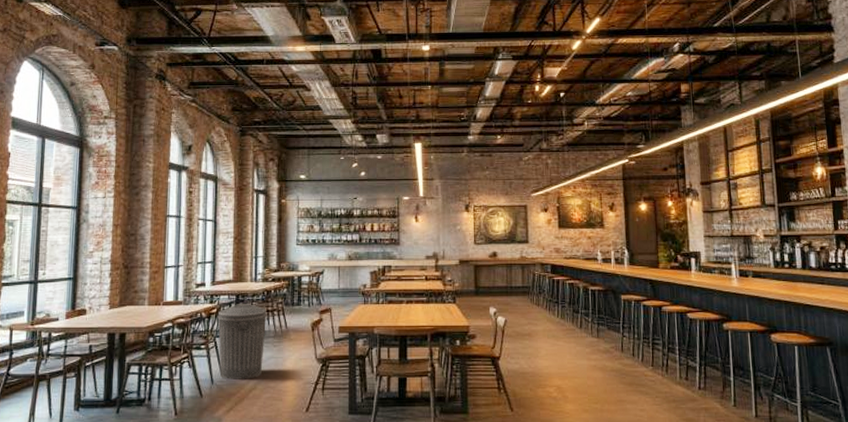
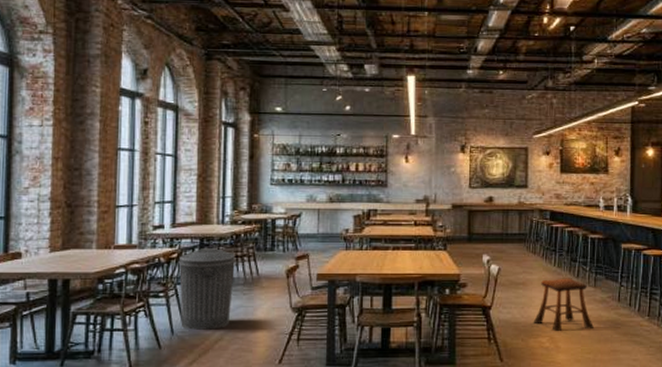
stool: none [540,329,599,381] -> present [533,278,594,331]

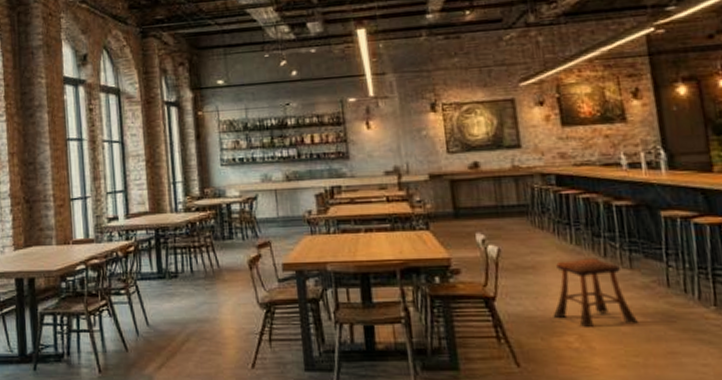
trash can: present [178,247,236,330] -> none [136,238,195,330]

